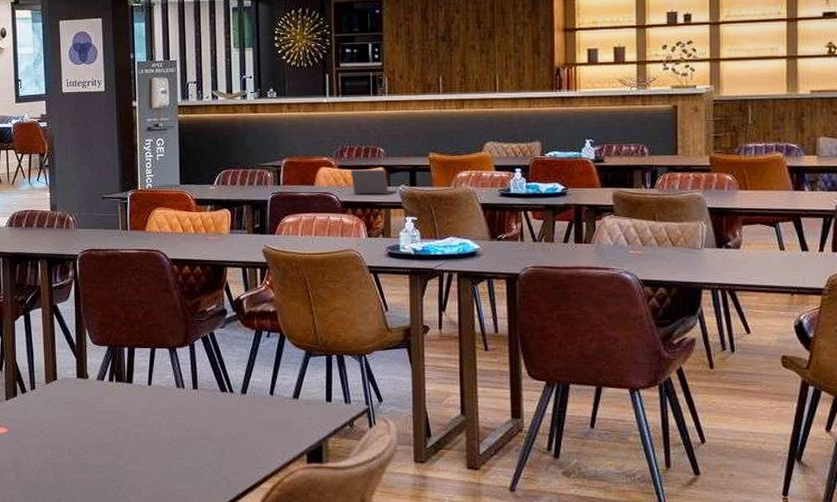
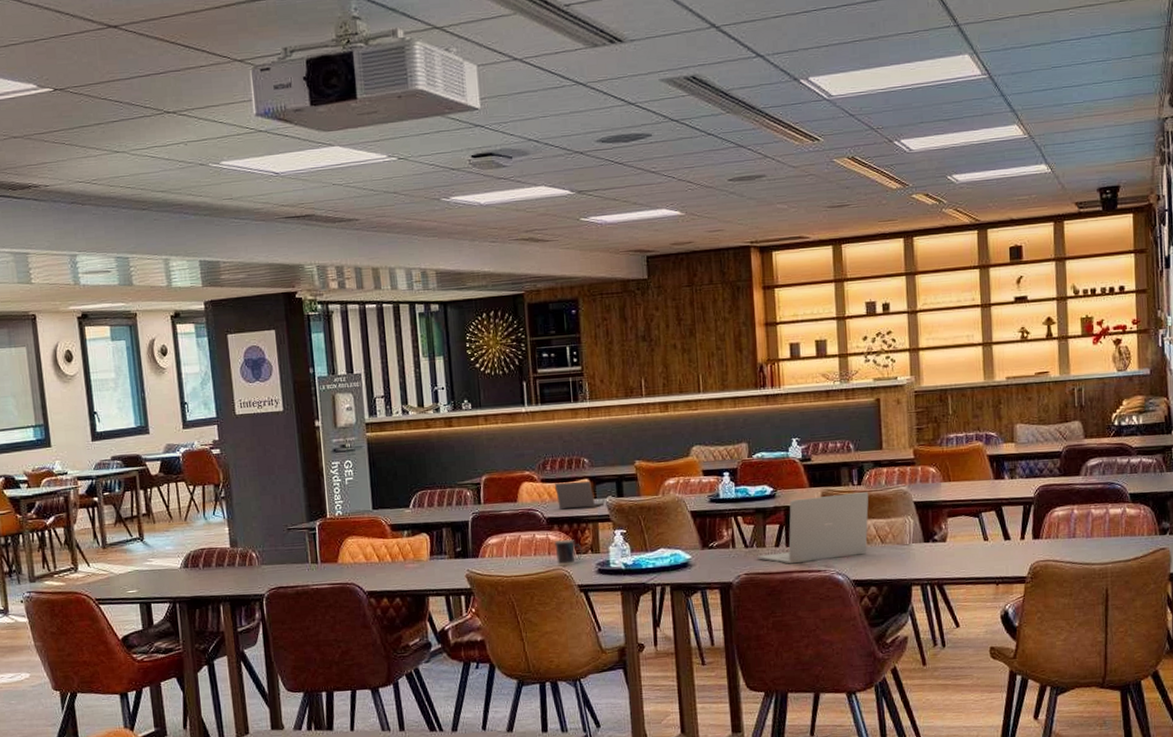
mug: none [347,223,374,247] -> present [553,539,582,566]
laptop: none [545,195,662,260] -> present [757,492,869,564]

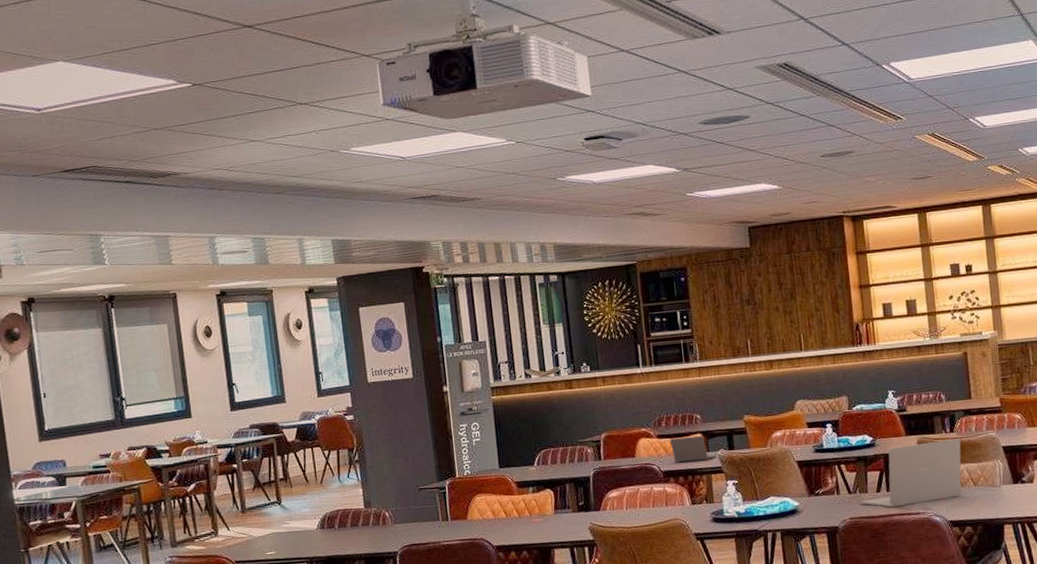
mug: present [553,539,582,566] -> none [670,491,698,516]

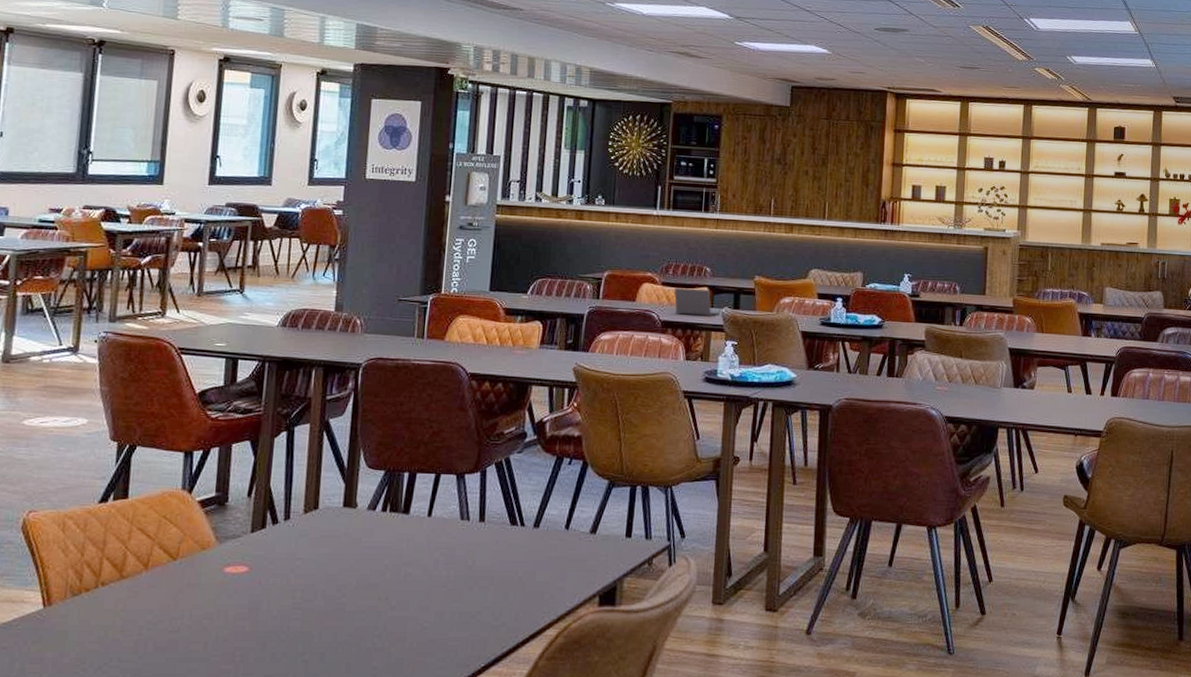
laptop: present [860,439,962,508] -> none [859,332,969,394]

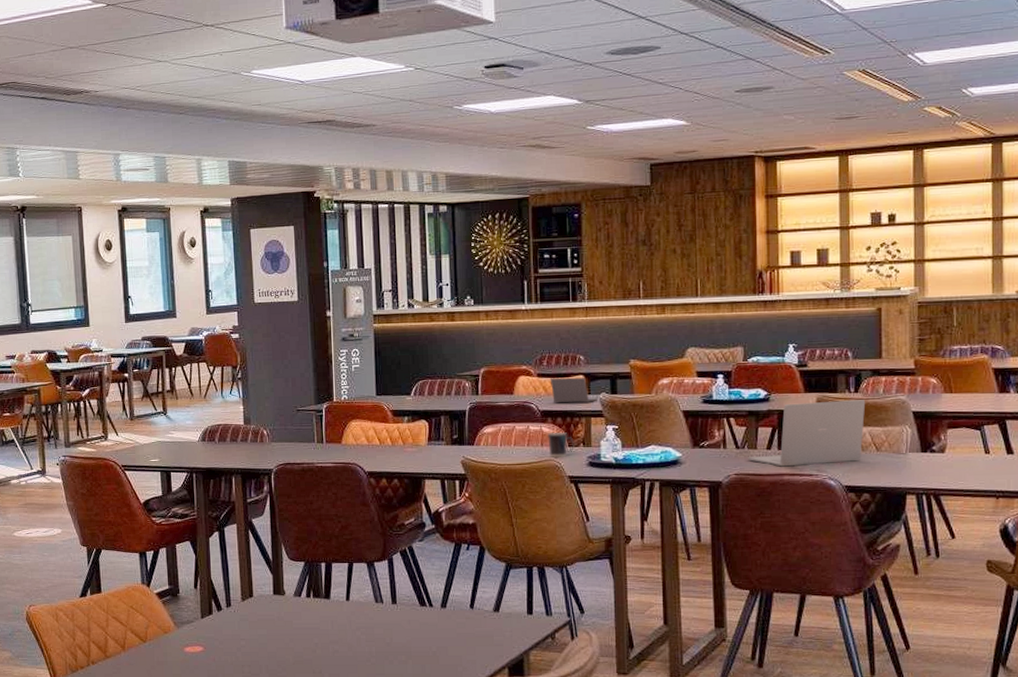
mug: none [665,344,692,371] -> present [546,432,574,457]
laptop: none [859,332,969,394] -> present [748,400,866,467]

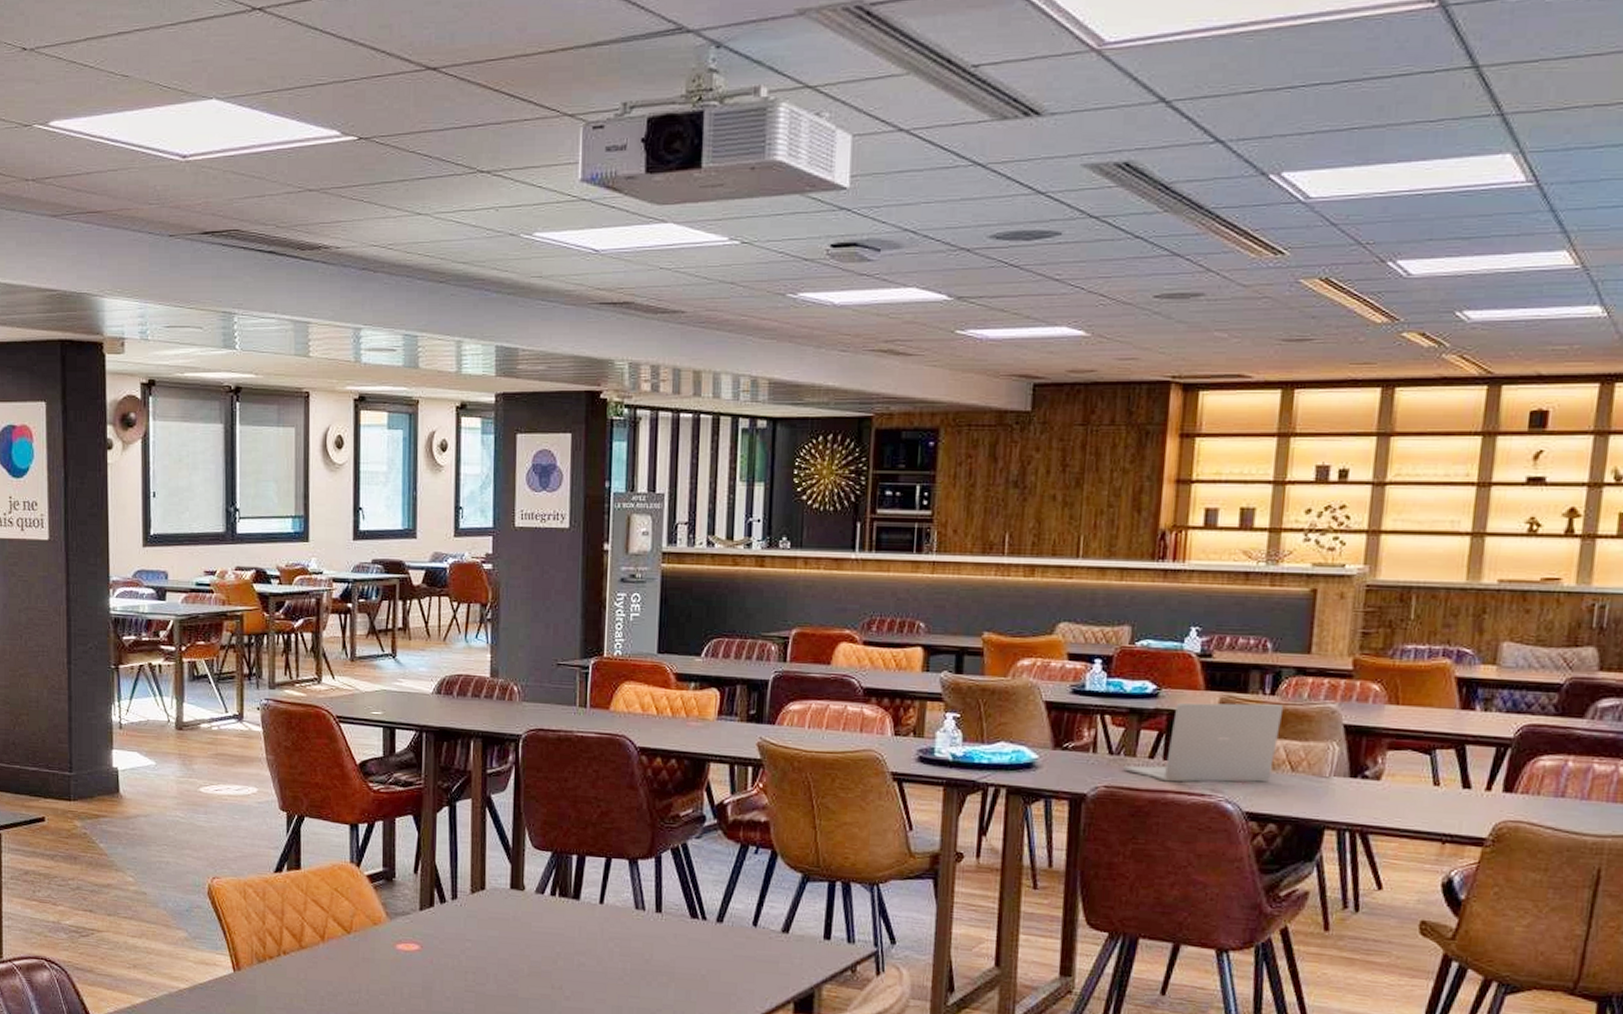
mug: present [546,432,574,457] -> none [868,716,902,748]
laptop computer: present [550,377,598,404] -> none [878,647,938,683]

